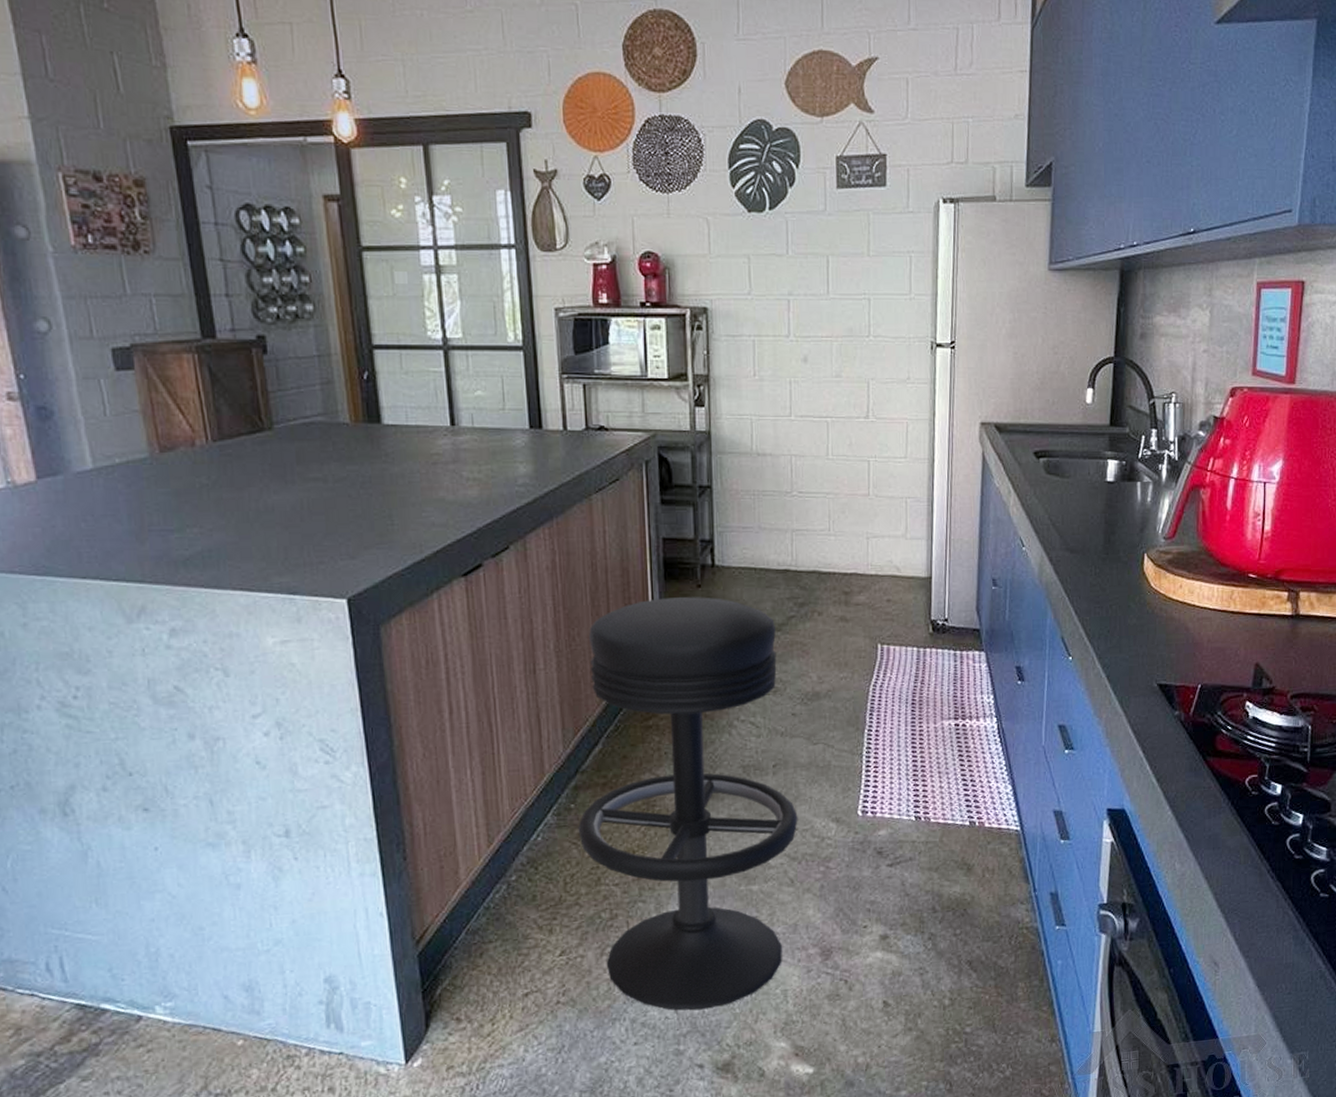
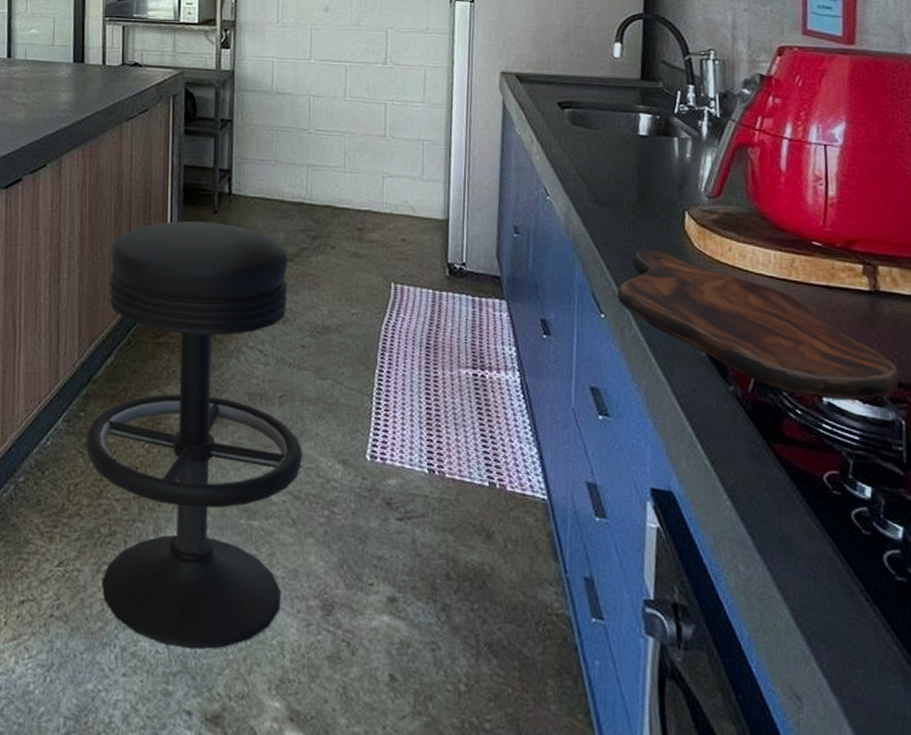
cutting board: none [1083,592,1309,714] -> present [617,249,900,400]

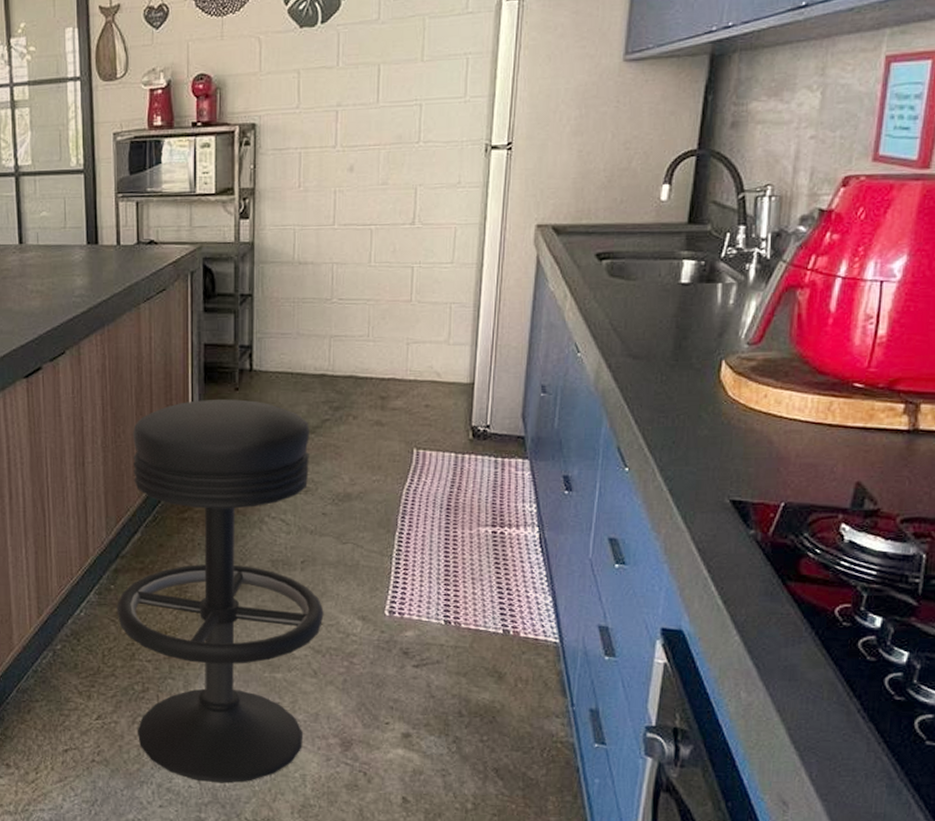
cutting board: present [617,249,900,400] -> none [643,401,927,537]

